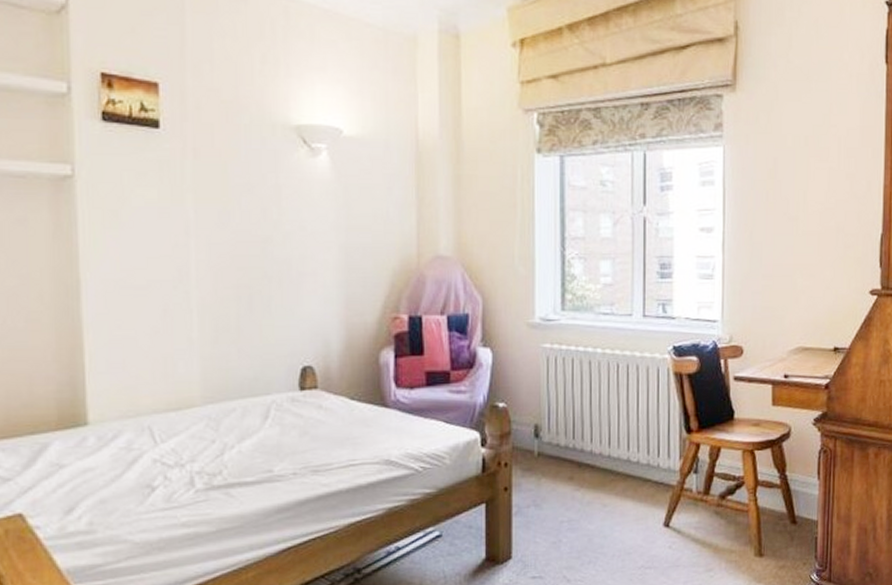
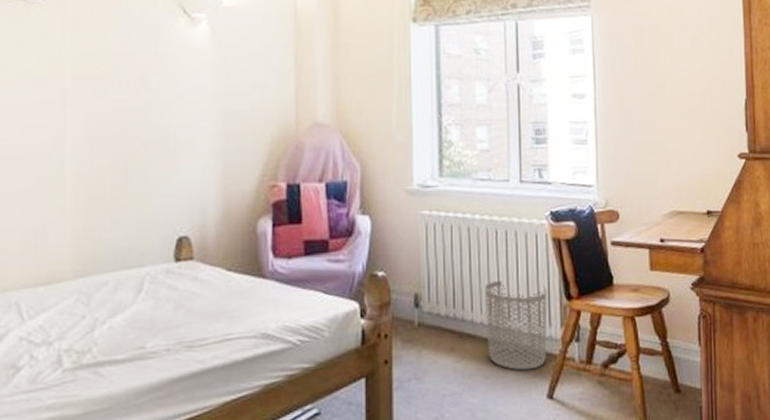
waste bin: none [604,412,667,500] -> present [484,279,547,371]

